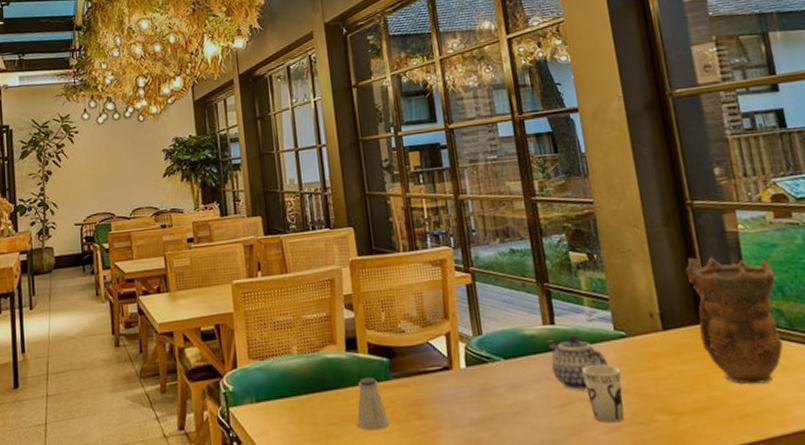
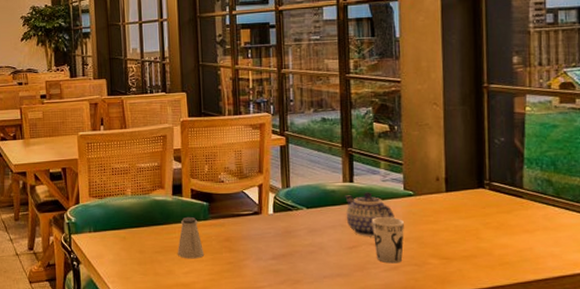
vase: present [685,257,783,385] -> none [473,133,550,239]

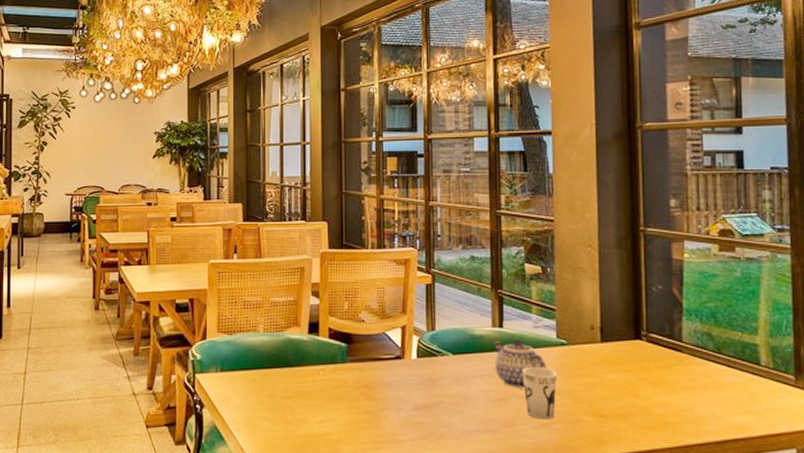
saltshaker: present [177,216,205,259] -> none [311,358,341,407]

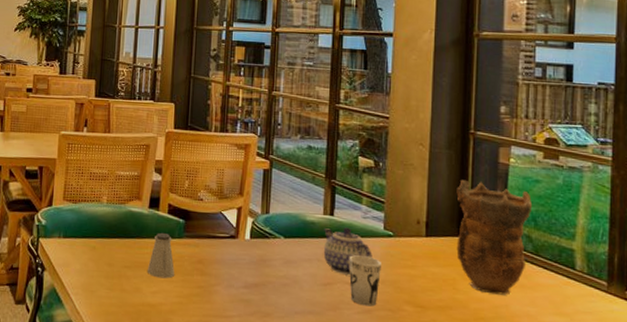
saltshaker: none [311,358,341,407] -> present [147,232,175,279]
vase: none [630,279,710,398] -> present [456,179,532,295]

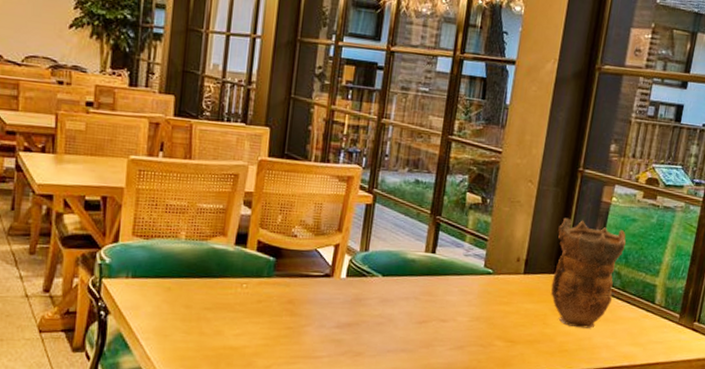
saltshaker: present [147,232,175,279] -> none [230,271,262,320]
teapot: present [323,227,372,275] -> none [421,265,470,312]
cup: present [349,255,382,307] -> none [444,293,479,343]

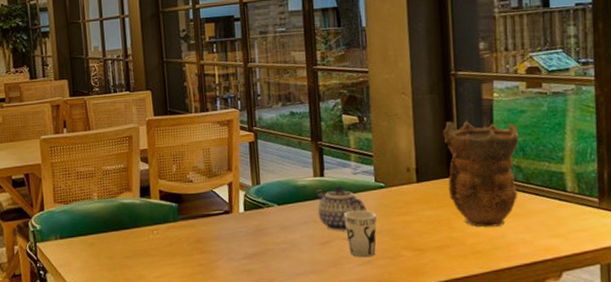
teapot: none [421,265,470,312] -> present [316,185,367,231]
cup: none [444,293,479,343] -> present [344,210,377,258]

